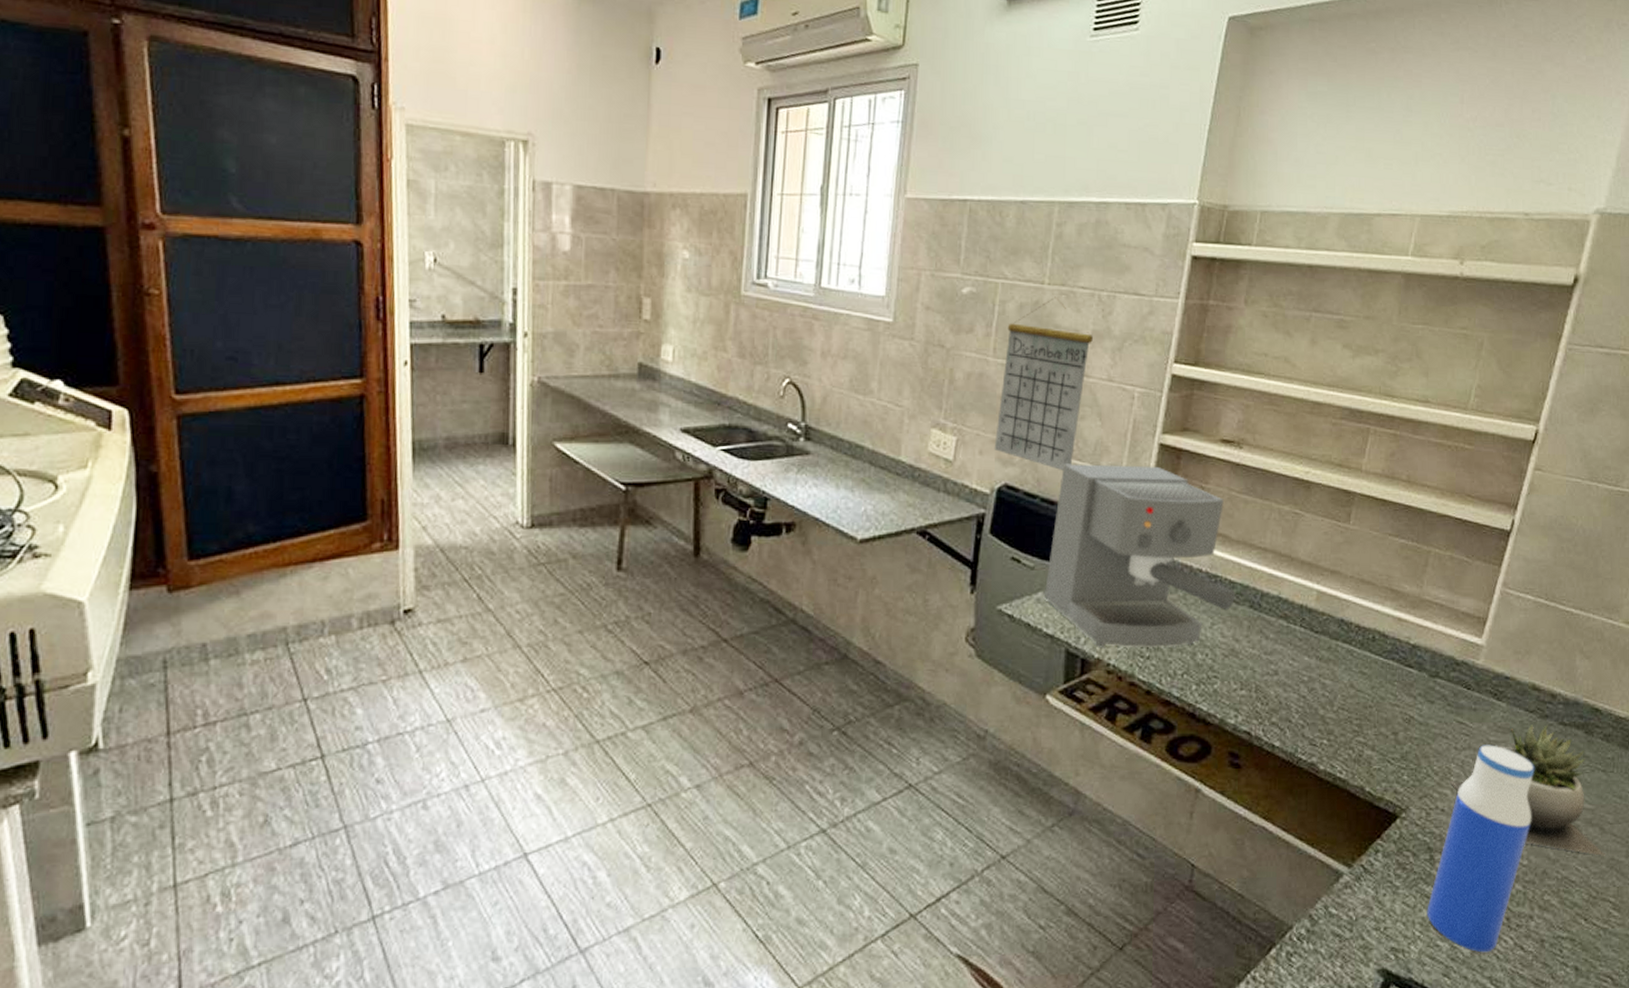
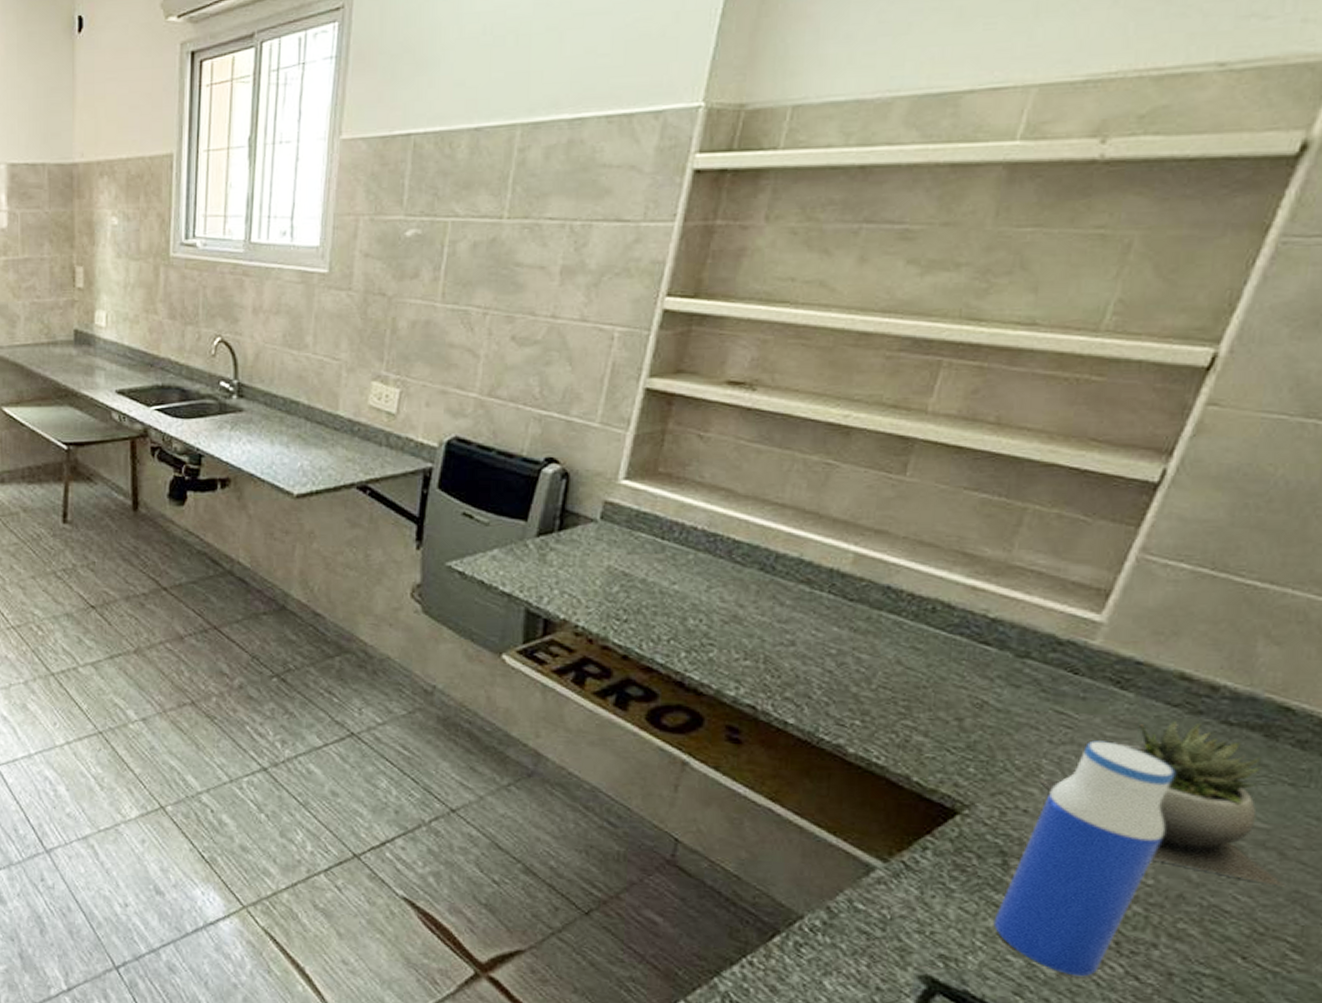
calendar: present [994,296,1093,472] -> none [442,231,562,422]
coffee maker: present [1045,463,1235,649] -> none [501,413,740,611]

